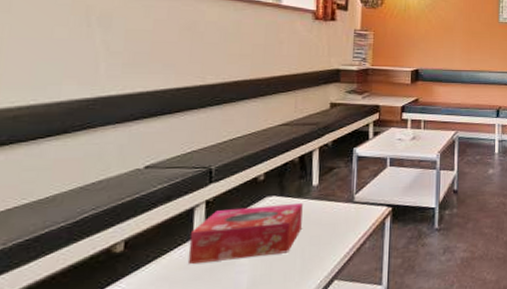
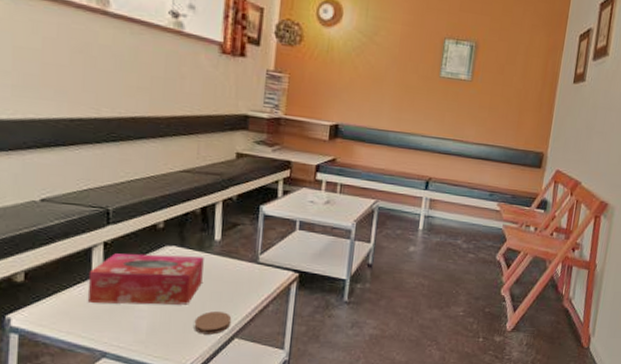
coaster: none [294,255,331,281] -> present [194,311,232,335]

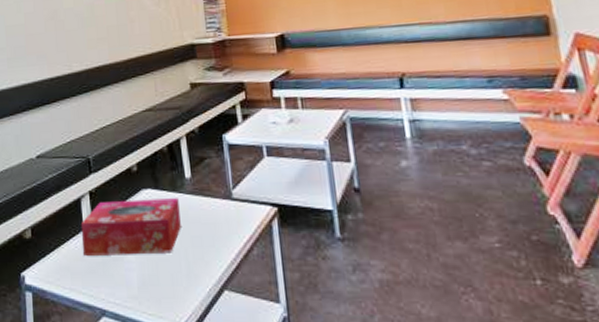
coaster: present [194,311,232,335] -> none [180,259,218,287]

